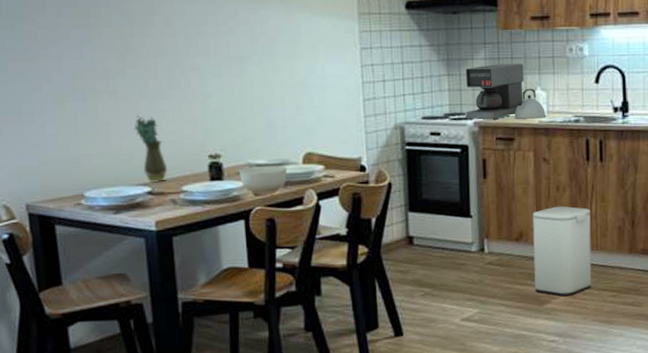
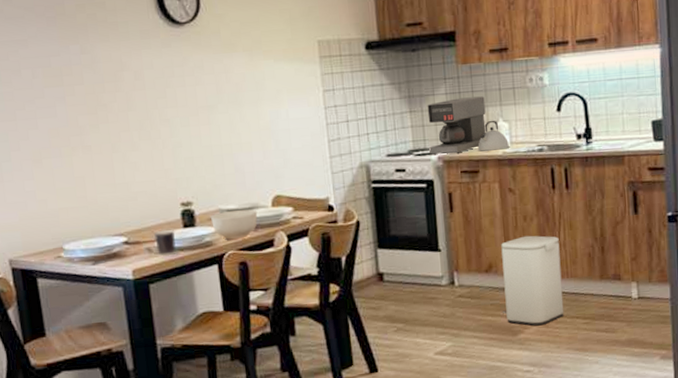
vase: present [134,116,168,182] -> none [108,168,142,232]
mug: none [180,182,203,210] -> present [154,230,177,257]

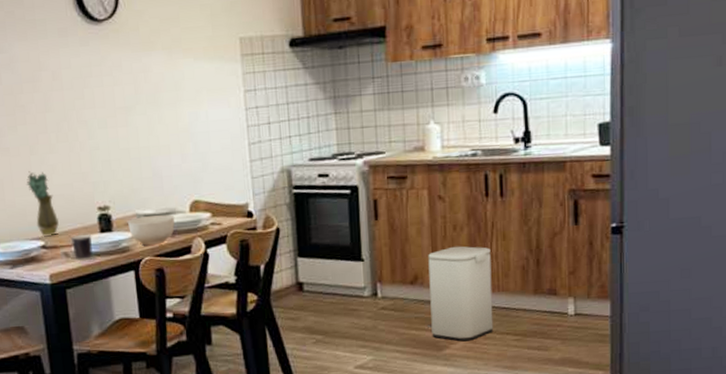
vase: none [108,168,142,232] -> present [26,171,59,236]
coffee maker: present [427,96,486,156] -> none [353,96,416,160]
kettle: present [477,120,509,152] -> none [406,122,440,156]

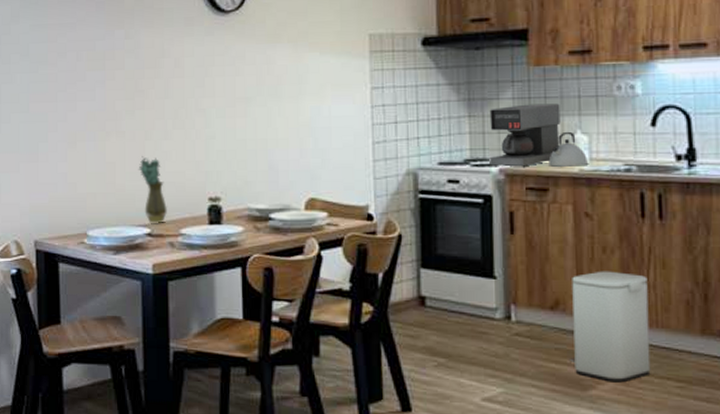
mug: present [71,235,94,263] -> none [178,224,200,254]
bowl: present [127,215,175,246] -> none [237,211,289,242]
coffee maker: none [353,96,416,160] -> present [489,103,561,168]
kettle: none [406,122,440,156] -> present [548,131,588,167]

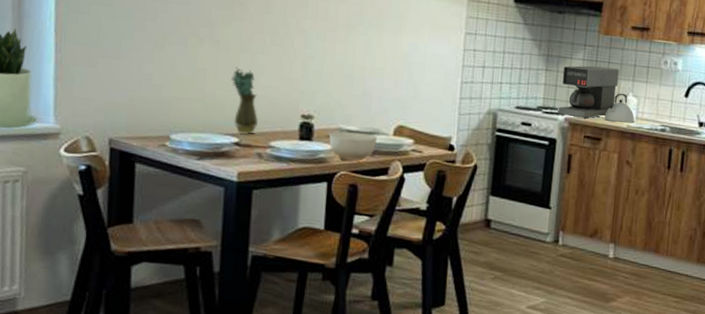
bowl: none [237,211,289,242] -> present [328,131,378,162]
pedal bin: present [568,271,651,383] -> none [598,208,665,297]

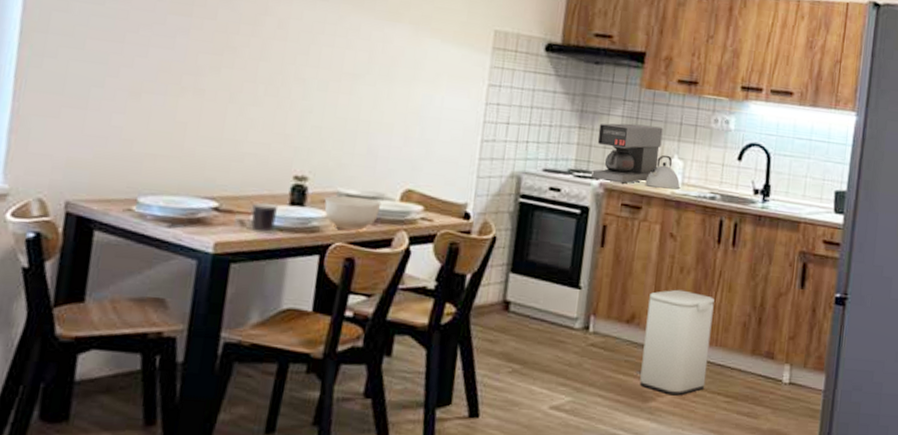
vase: present [230,67,259,134] -> none [214,120,244,198]
mug: none [267,137,290,166] -> present [251,202,279,236]
pedal bin: none [598,208,665,297] -> present [635,289,715,396]

